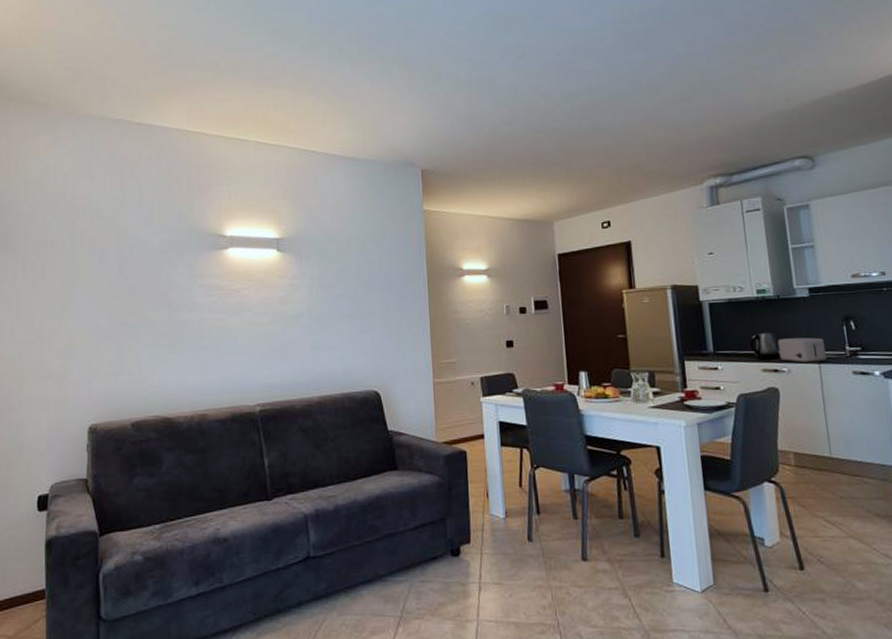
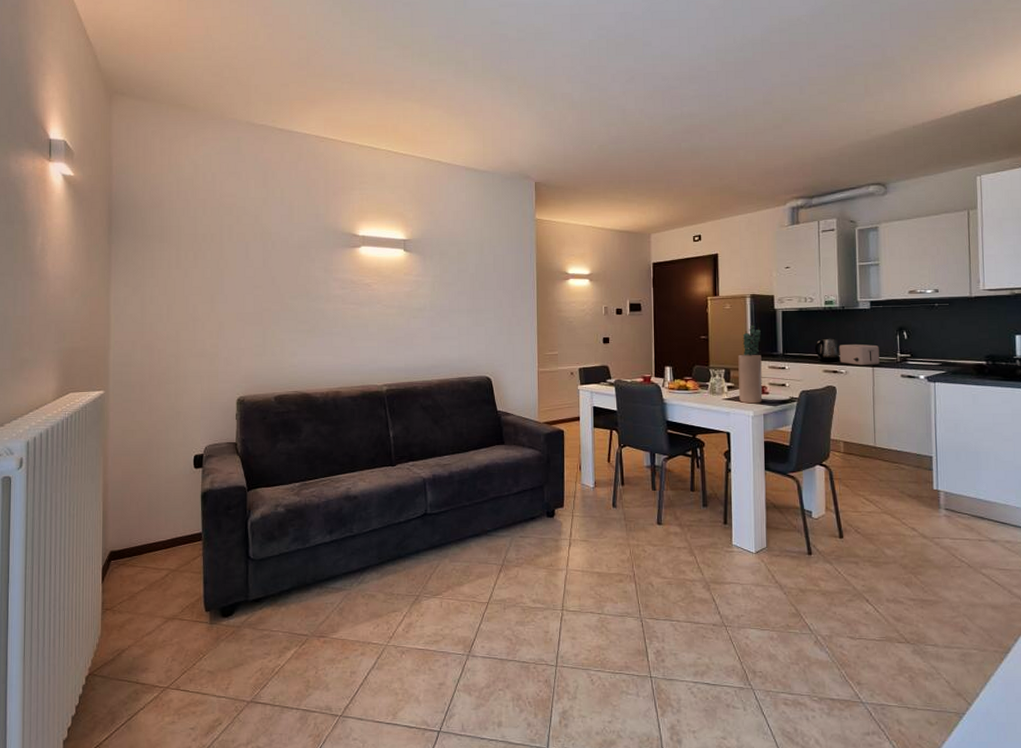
vase: none [662,316,695,412] -> present [738,322,763,404]

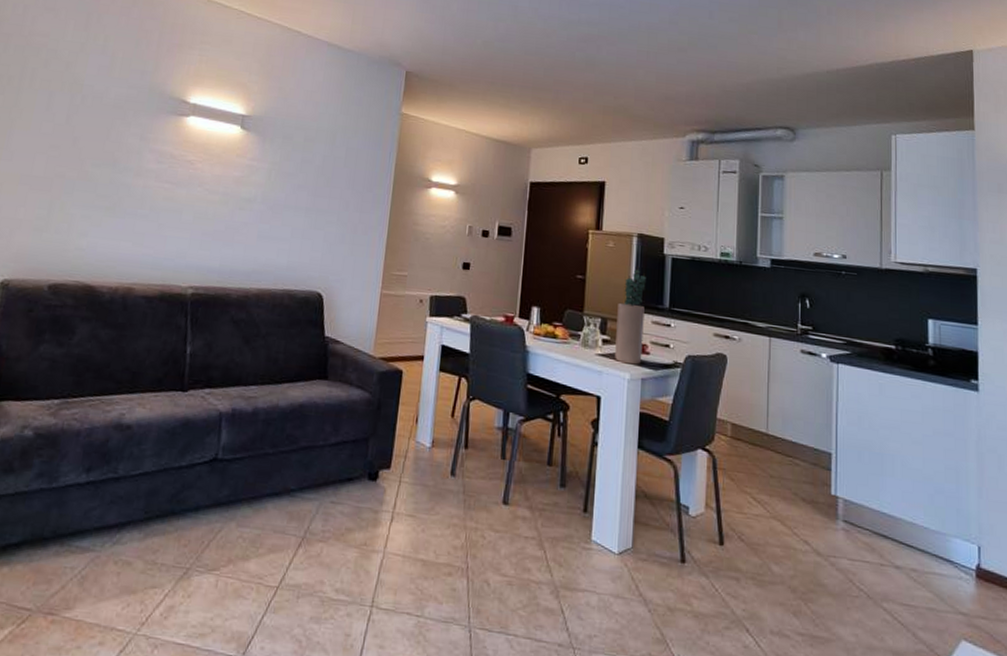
kettle: present [814,337,840,362] -> none [705,294,734,326]
toaster: present [839,343,880,367] -> none [732,306,778,337]

